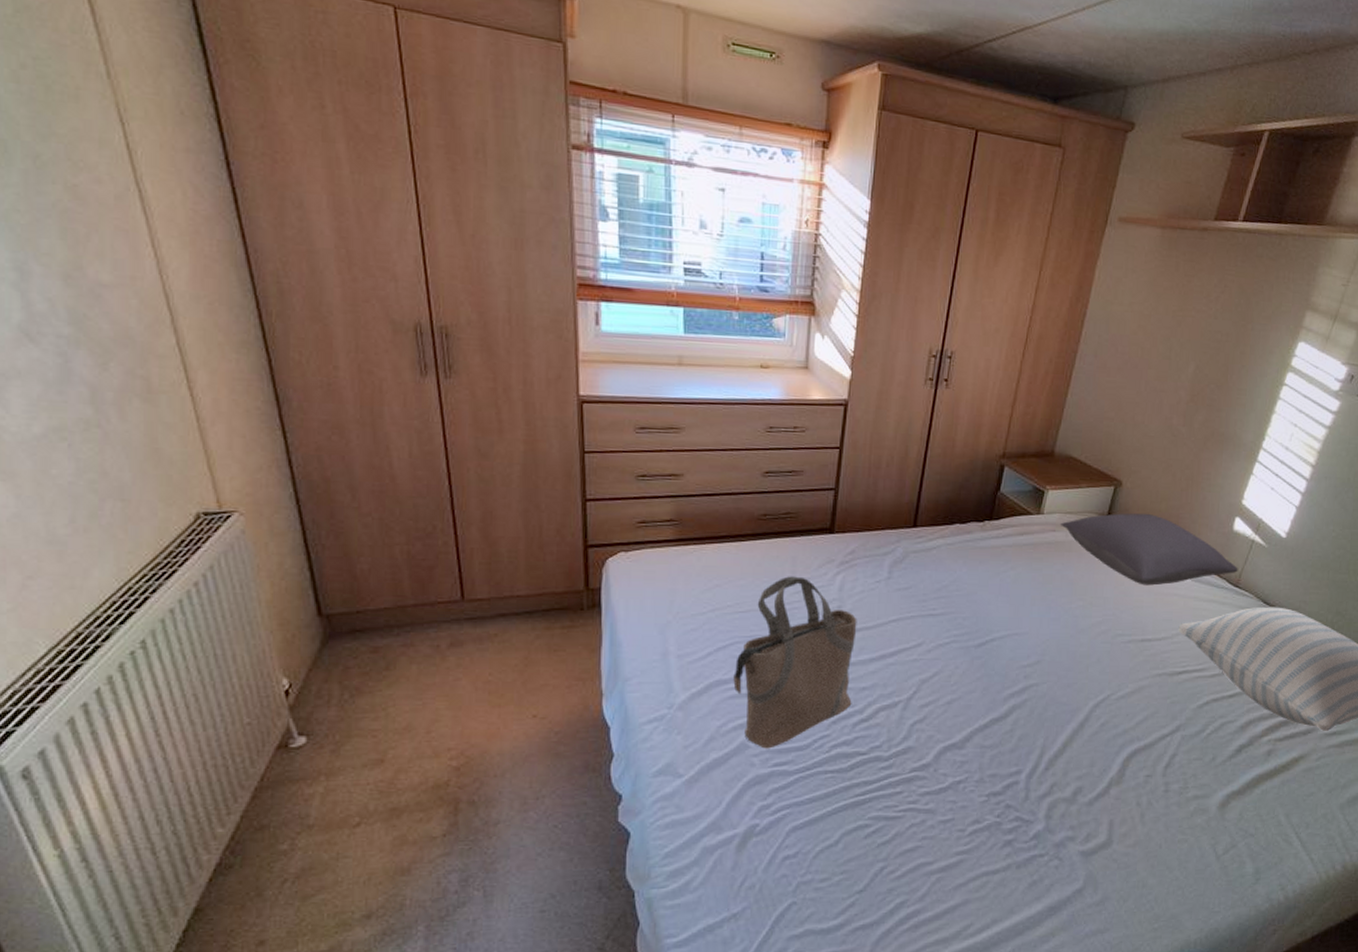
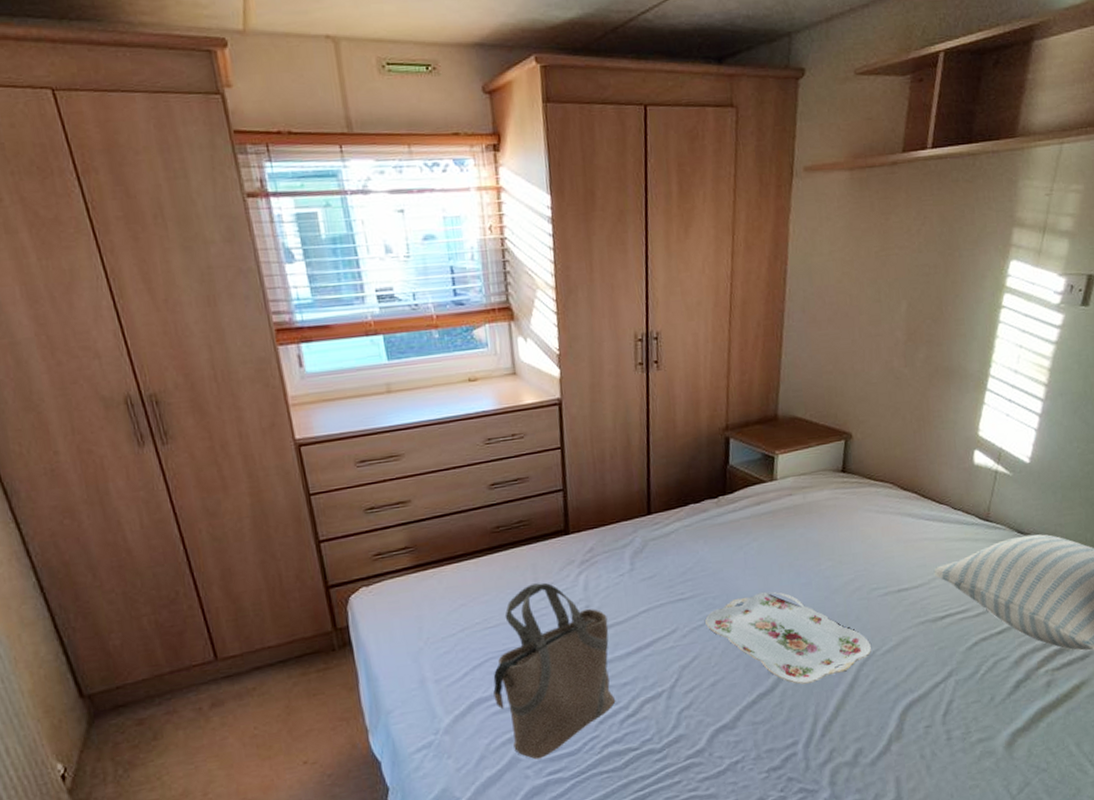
serving tray: none [952,621,1107,716] -> present [705,591,871,684]
pillow: present [1060,513,1238,586] -> none [795,461,986,535]

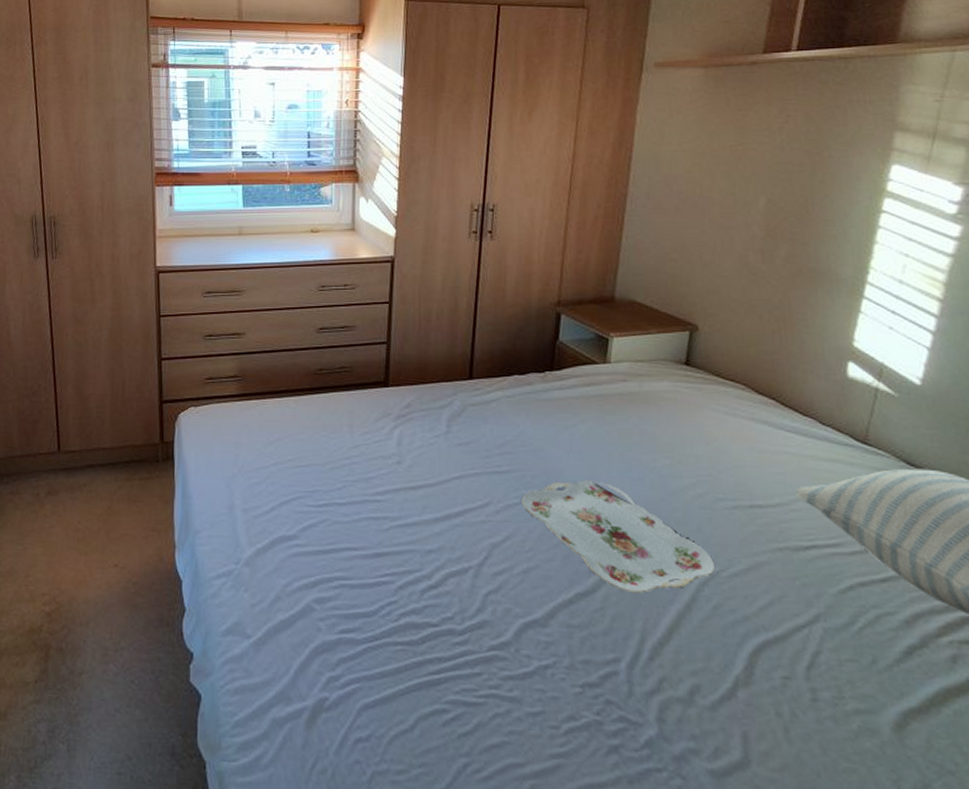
tote bag: present [493,582,616,760] -> none [297,430,419,613]

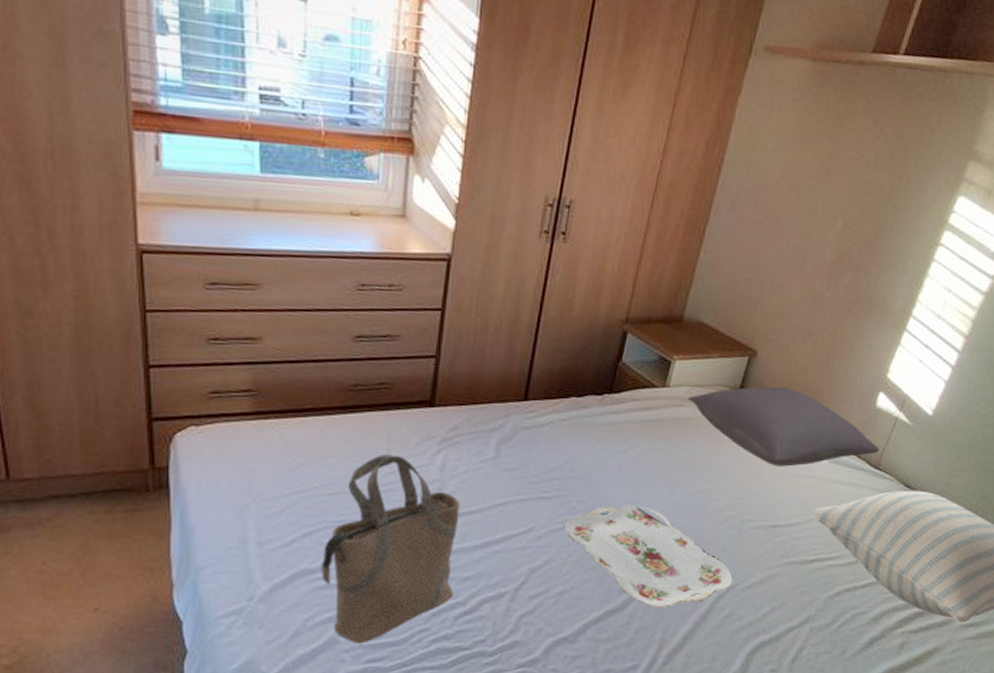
tote bag: none [297,430,419,613] -> present [321,454,460,644]
pillow: none [630,359,864,442] -> present [687,386,880,467]

